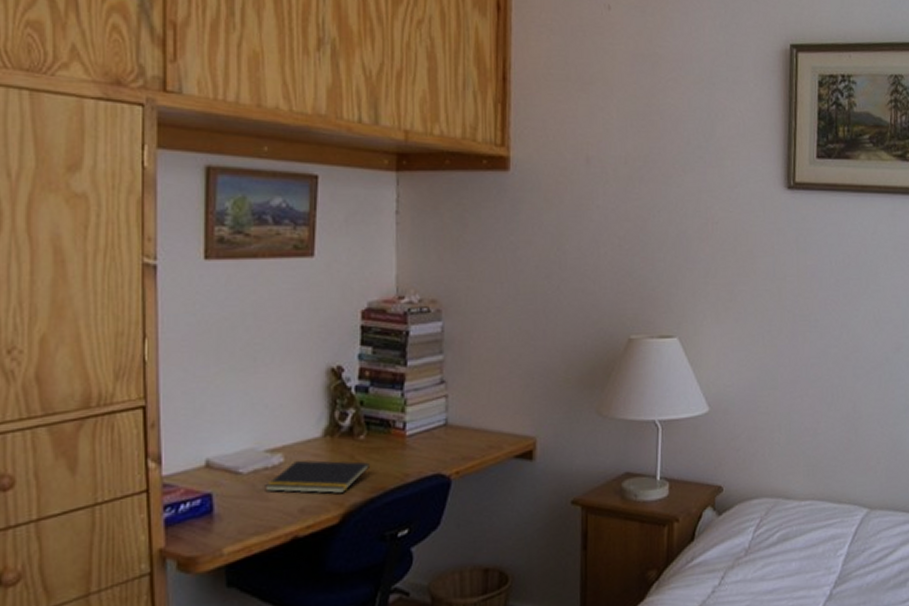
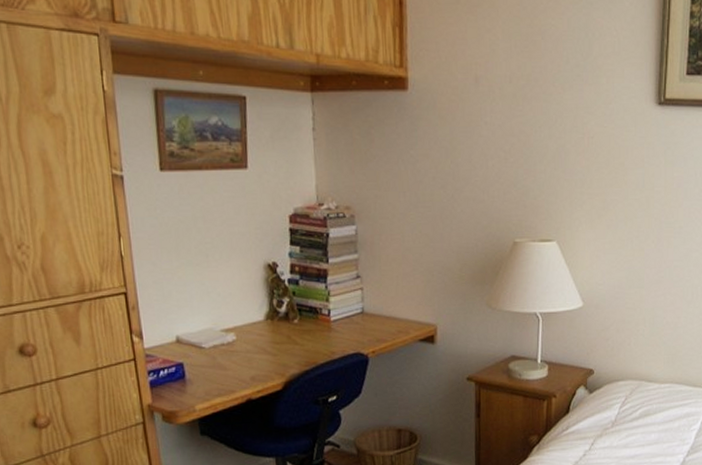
notepad: present [265,460,370,494] -> none [223,338,303,366]

